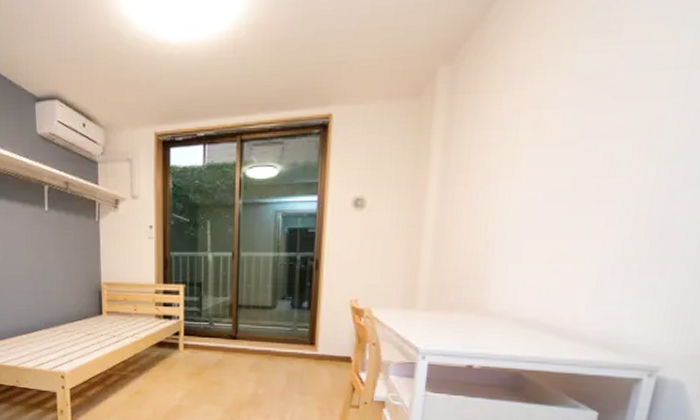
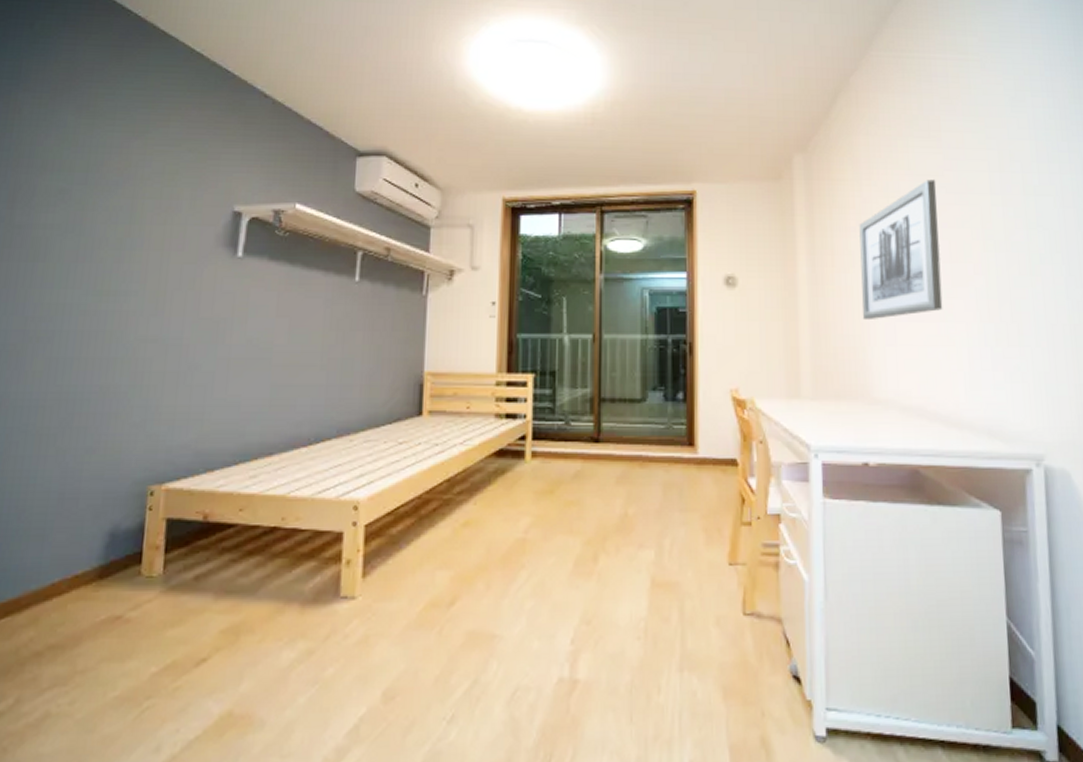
wall art: none [488,83,603,239] -> present [859,179,943,321]

